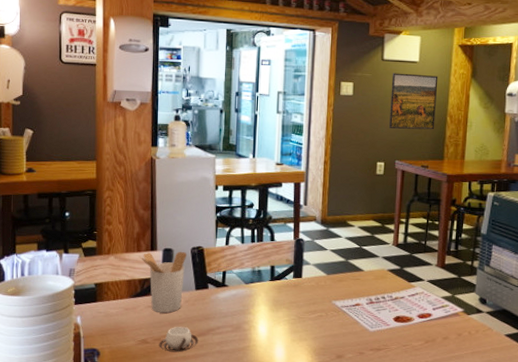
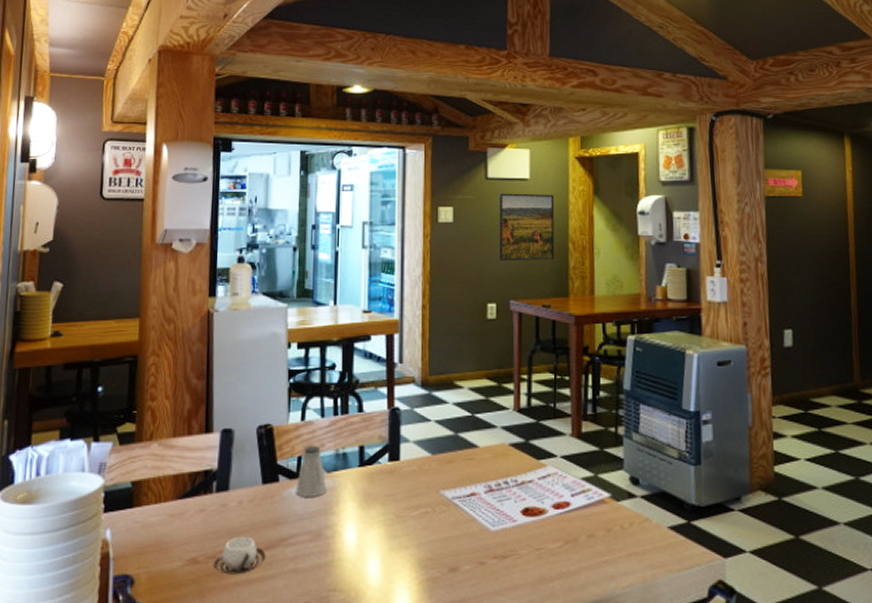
utensil holder: present [139,251,187,313] -> none [189,432,252,518]
saltshaker: none [221,263,246,301] -> present [295,445,327,497]

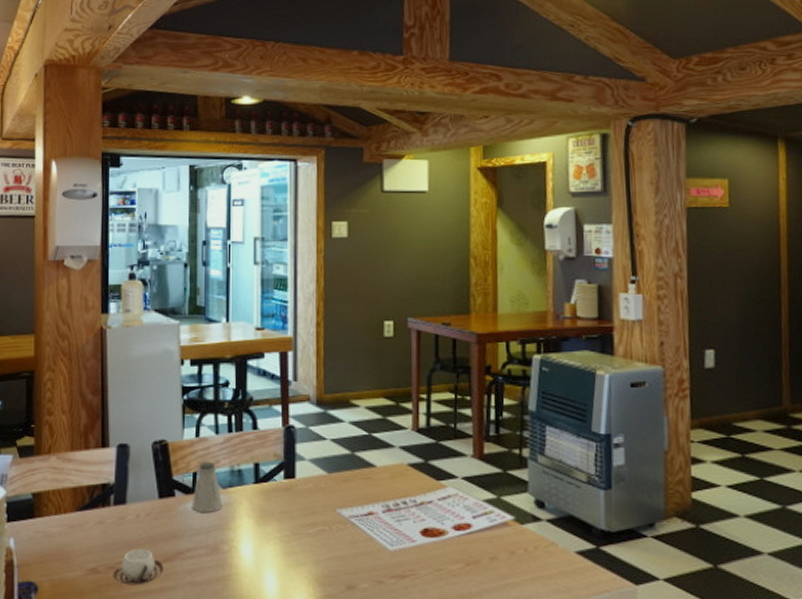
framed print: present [499,193,555,262] -> none [395,206,455,278]

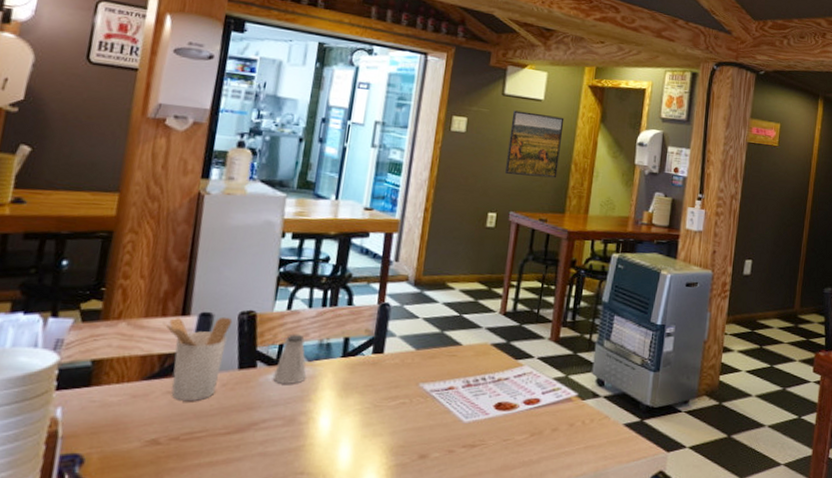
utensil holder: none [86,447,147,530] -> present [162,316,233,401]
cup: present [113,548,164,585] -> none [175,419,234,457]
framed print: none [395,206,455,278] -> present [505,110,565,178]

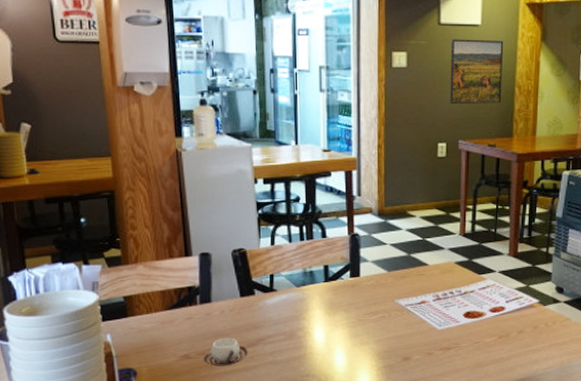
utensil holder: present [162,316,233,401] -> none [171,255,228,324]
cup: none [175,419,234,457] -> present [203,337,248,366]
saltshaker: present [272,334,307,384] -> none [269,265,298,306]

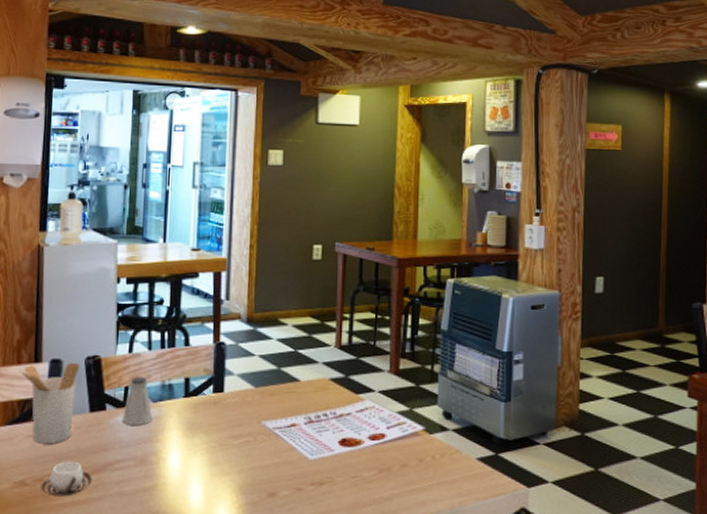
utensil holder: none [171,255,228,324] -> present [18,362,80,443]
saltshaker: none [269,265,298,306] -> present [121,376,153,425]
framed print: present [450,39,504,105] -> none [327,138,383,205]

